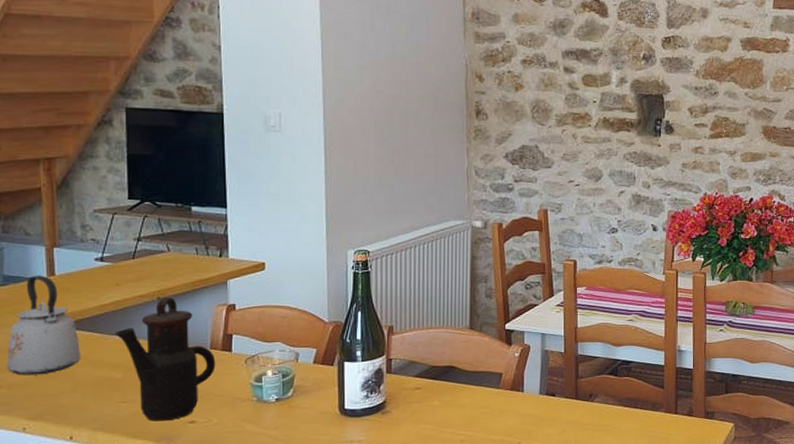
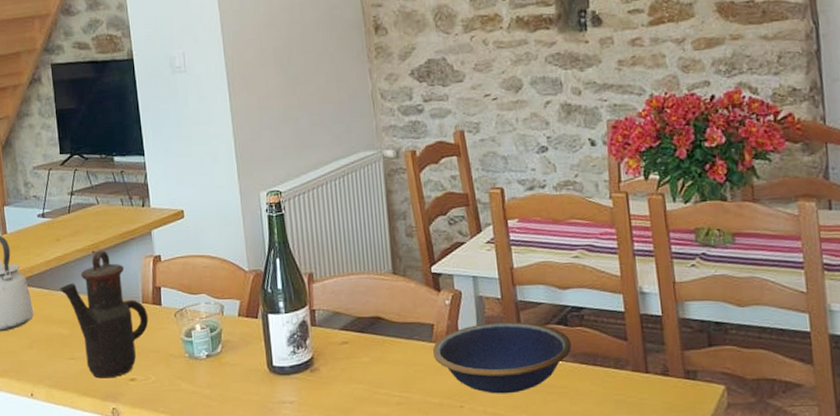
bowl: none [499,372,618,432] -> present [432,322,572,394]

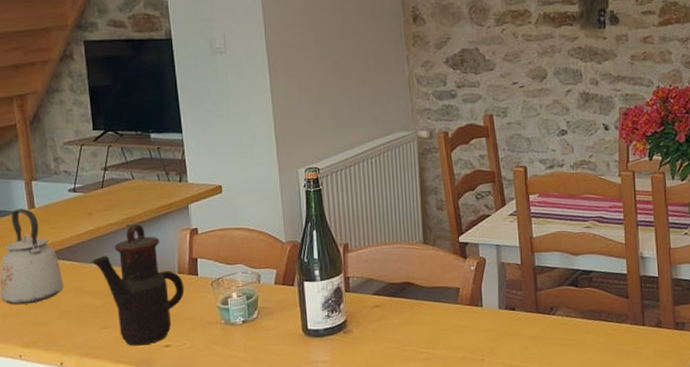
bowl: present [432,322,572,394] -> none [457,284,581,348]

